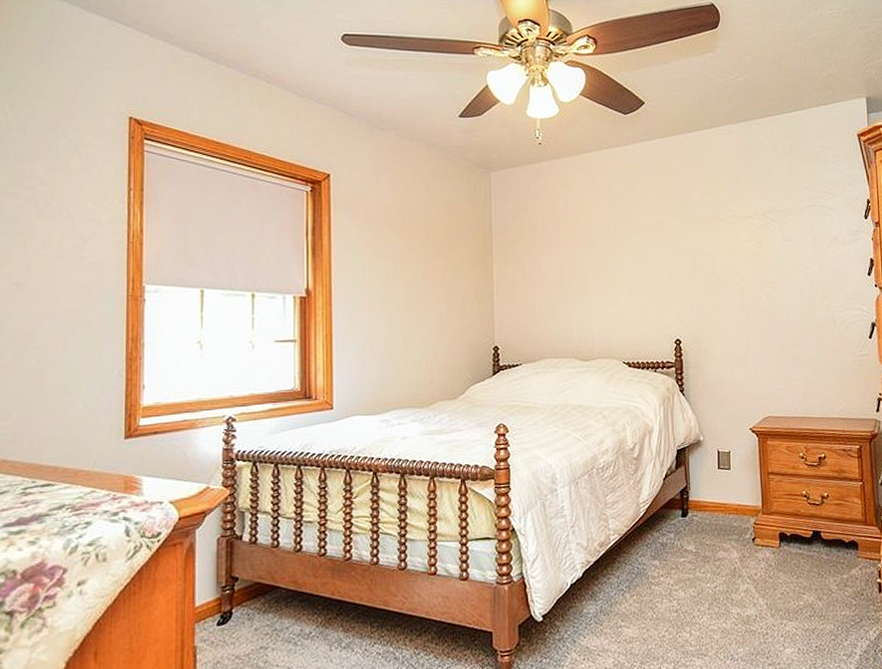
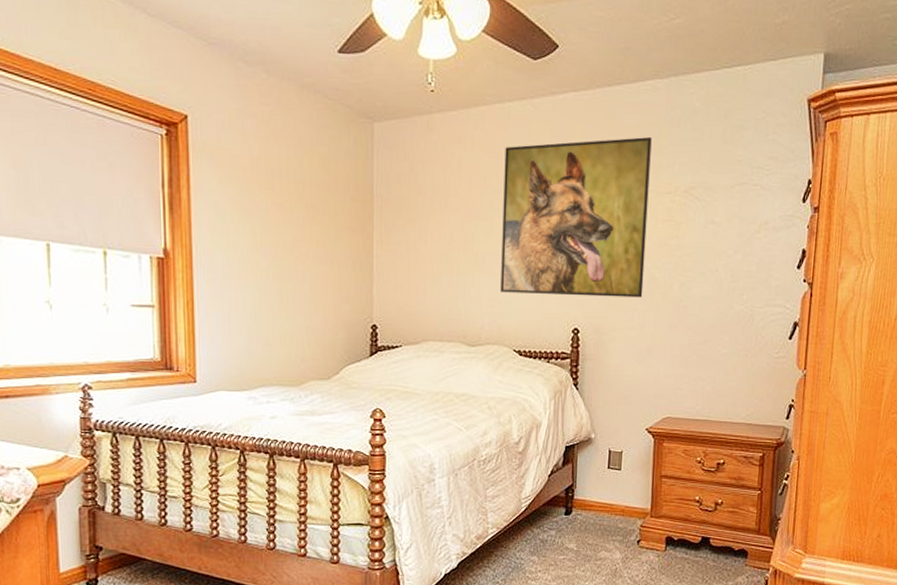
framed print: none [605,171,735,311] -> present [500,136,652,298]

